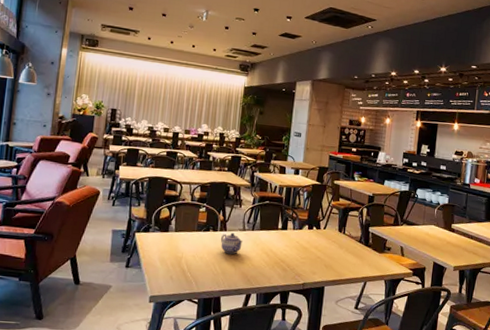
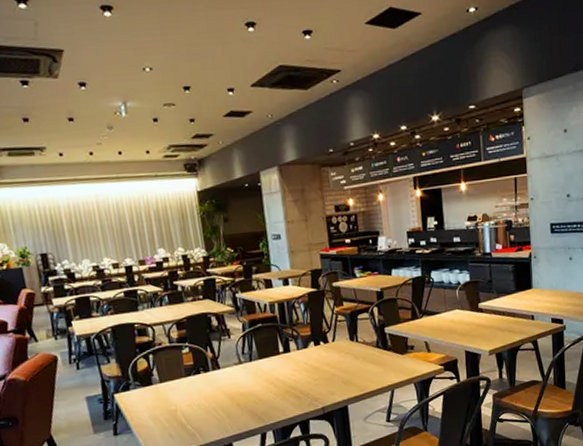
teapot: present [220,232,243,255] -> none [215,369,243,395]

